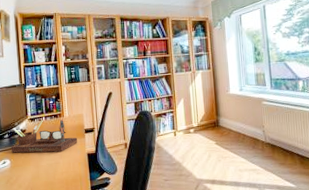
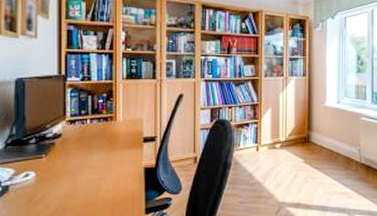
desk organizer: present [11,119,78,153] -> none [38,123,133,165]

